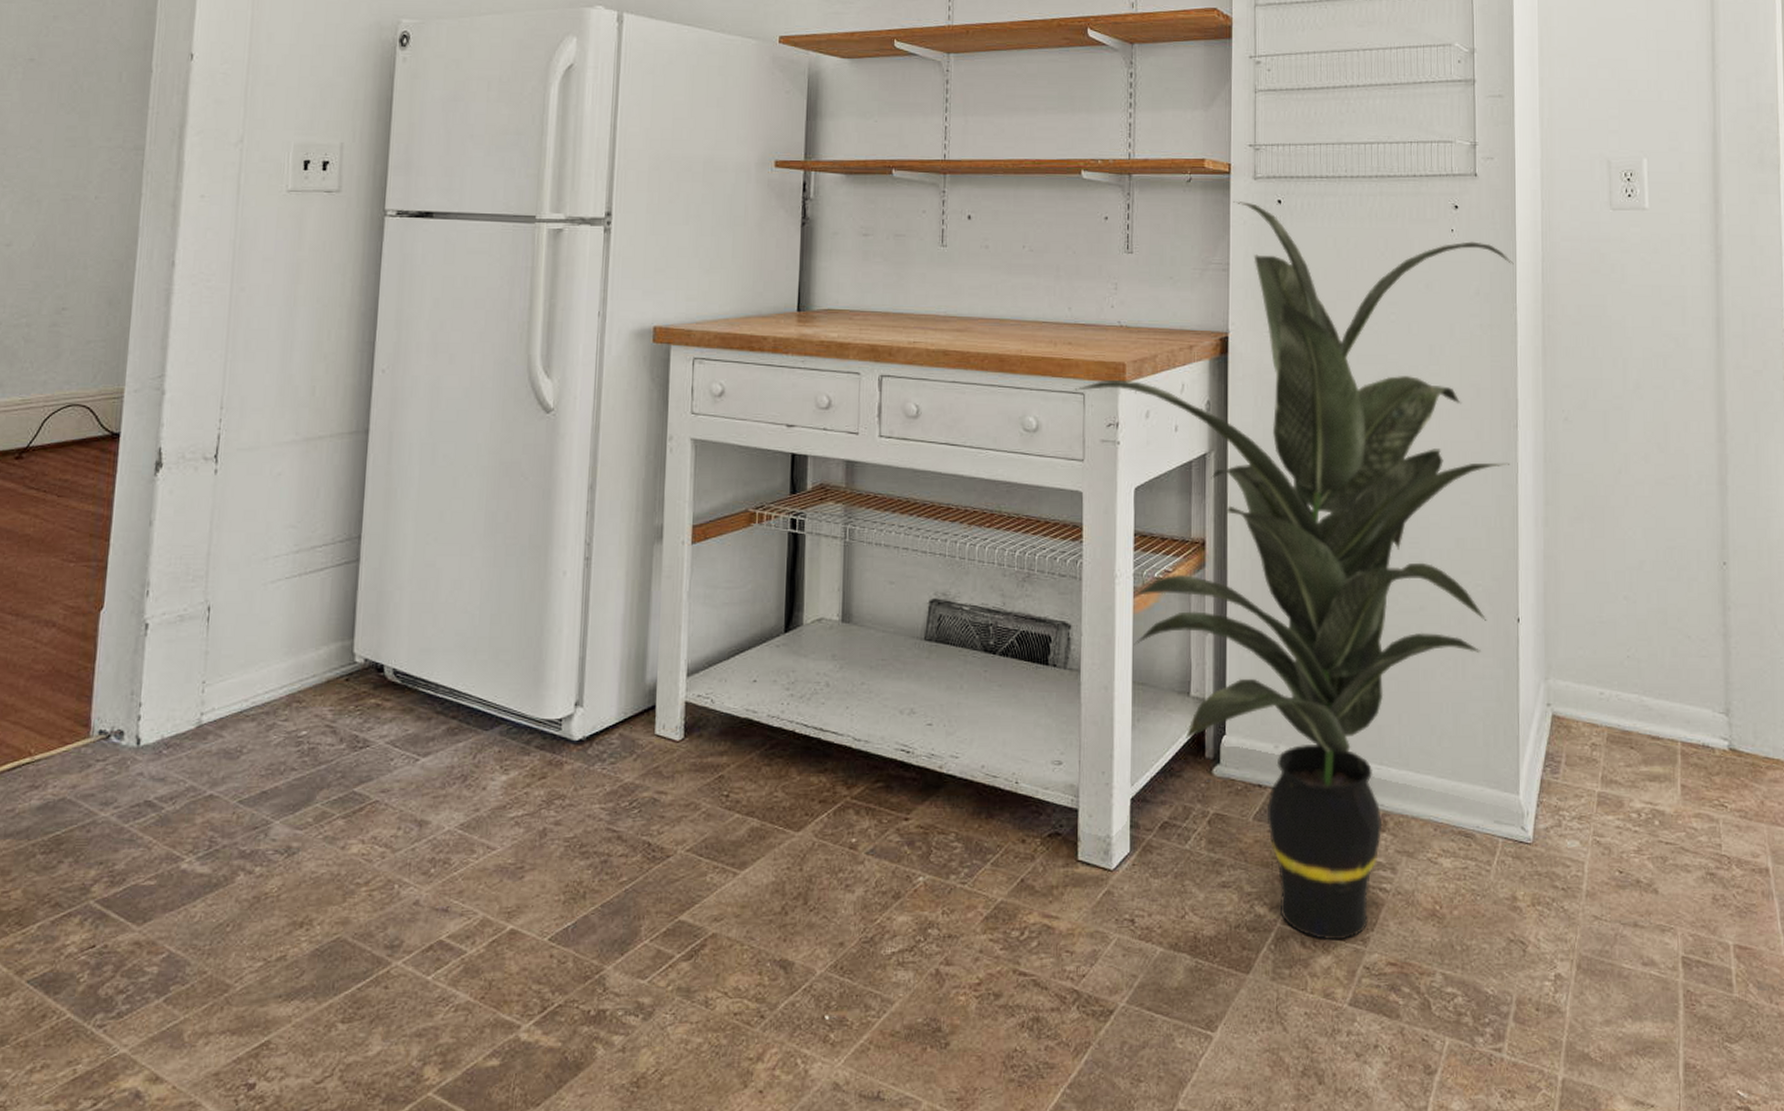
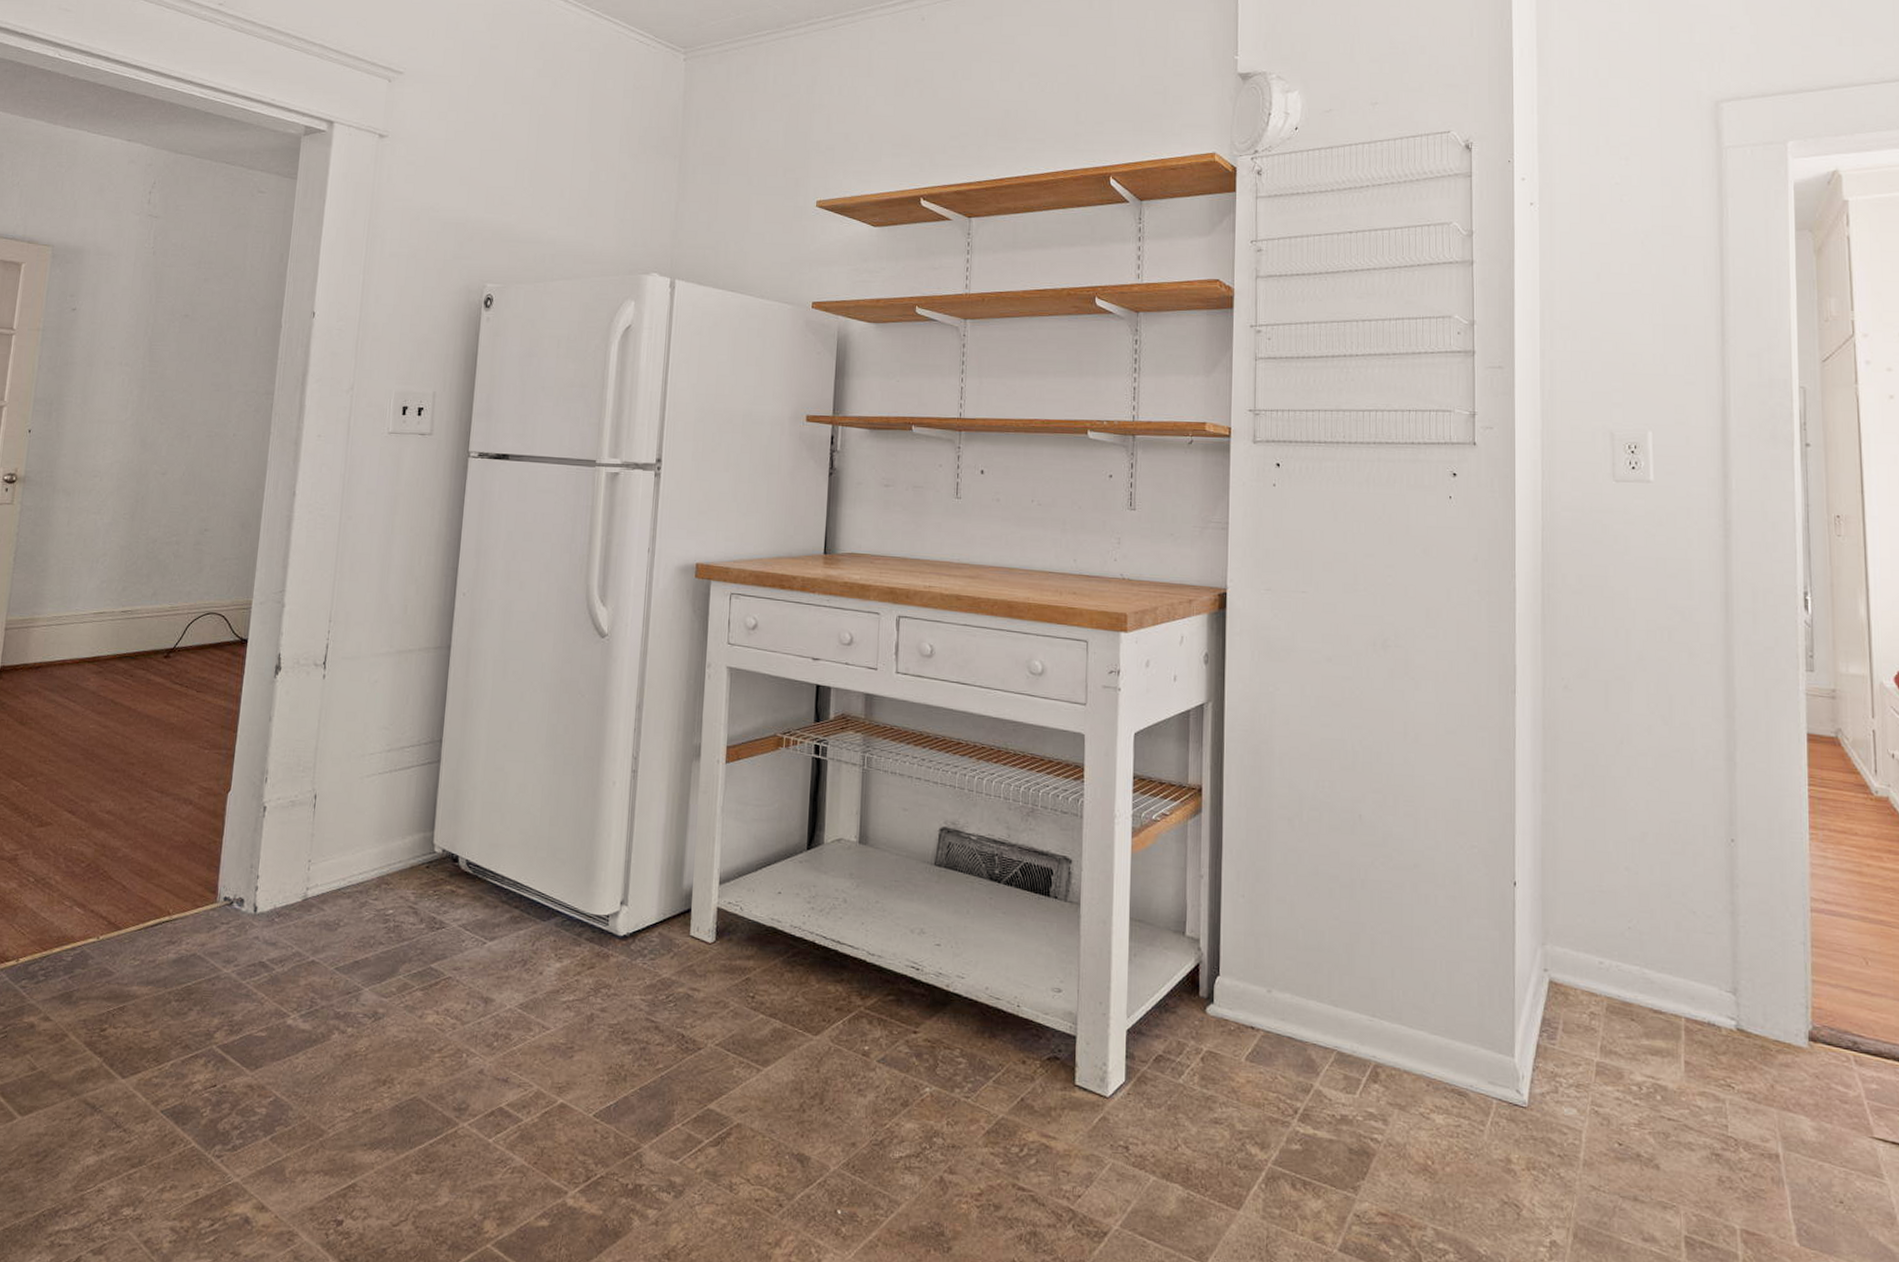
indoor plant: present [1074,201,1514,941] -> none [1078,463,1513,1186]

